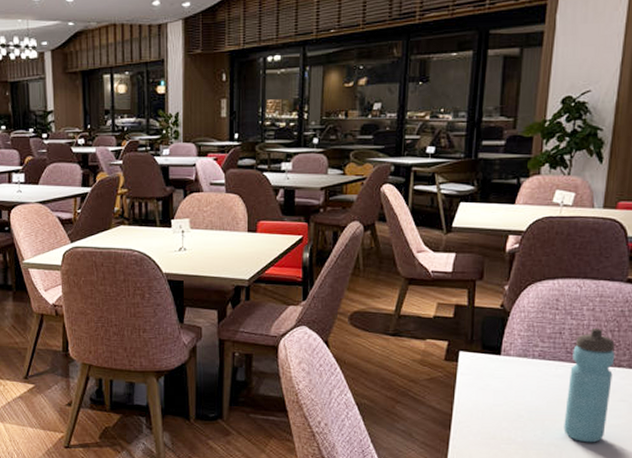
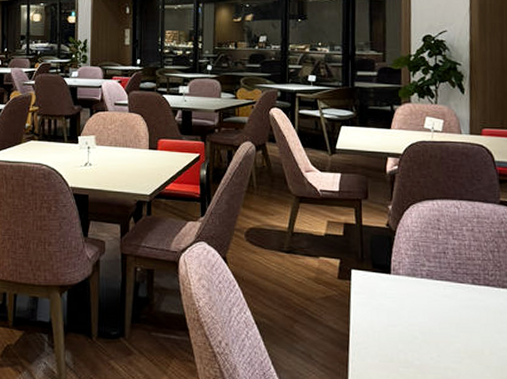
water bottle: present [563,329,615,443] -> none [457,249,499,367]

